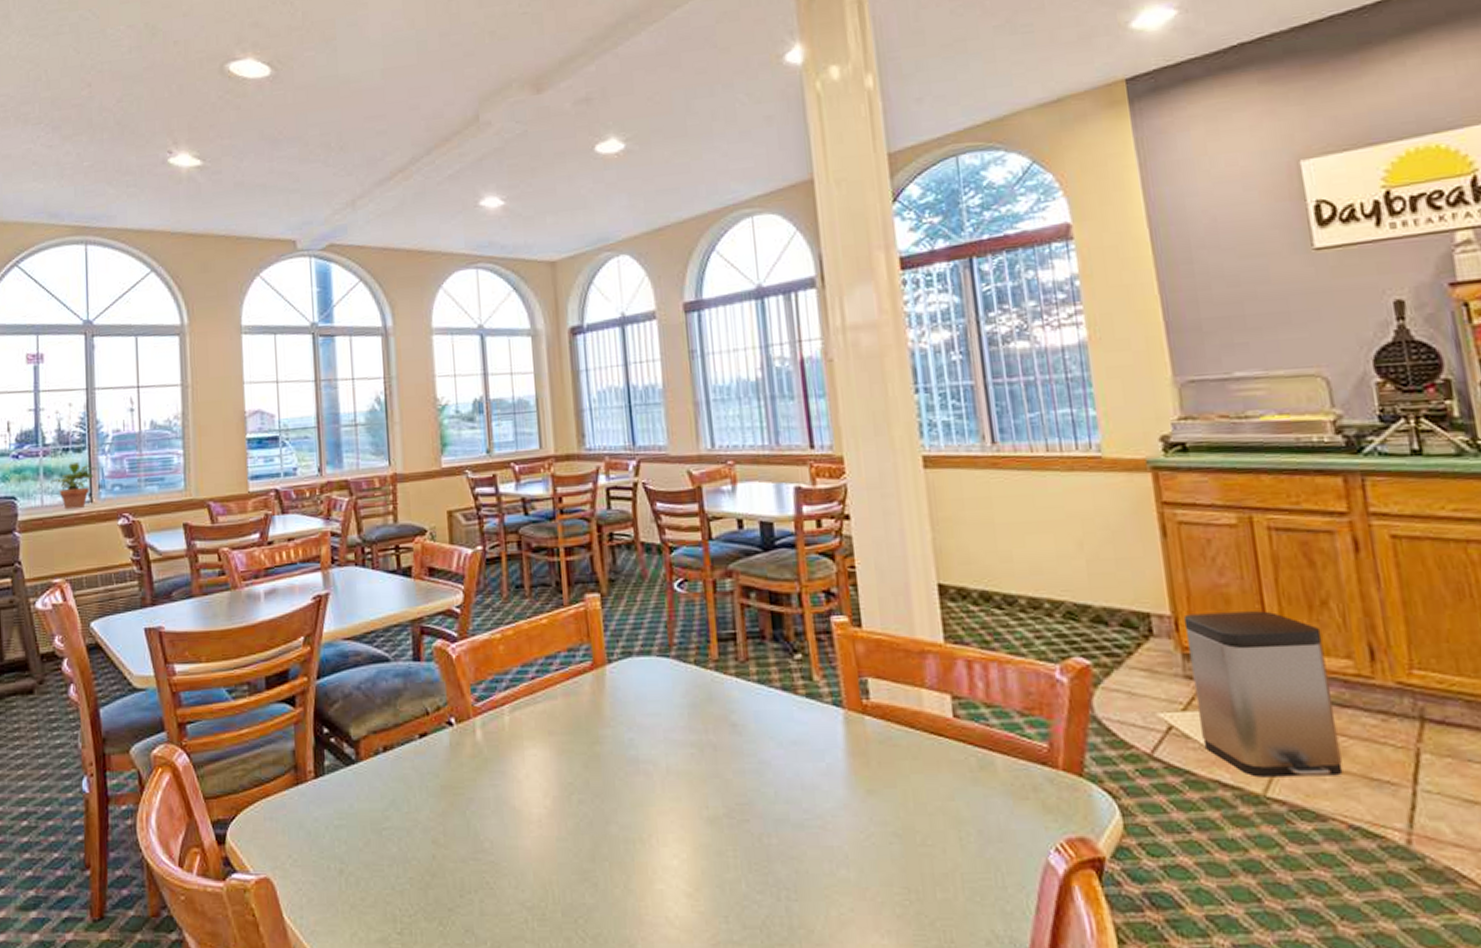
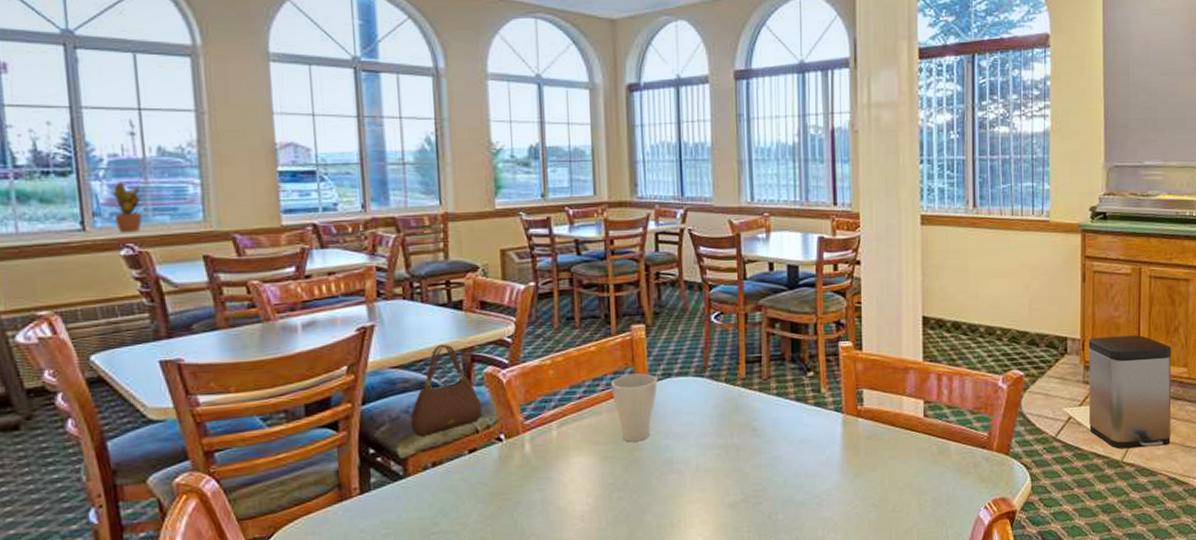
potted plant: present [51,462,97,510] -> none [27,187,89,238]
potted plant: none [110,455,141,504] -> present [106,182,148,233]
handbag: none [362,614,431,716] -> present [410,344,481,436]
cup: none [565,651,618,734] -> present [610,373,658,442]

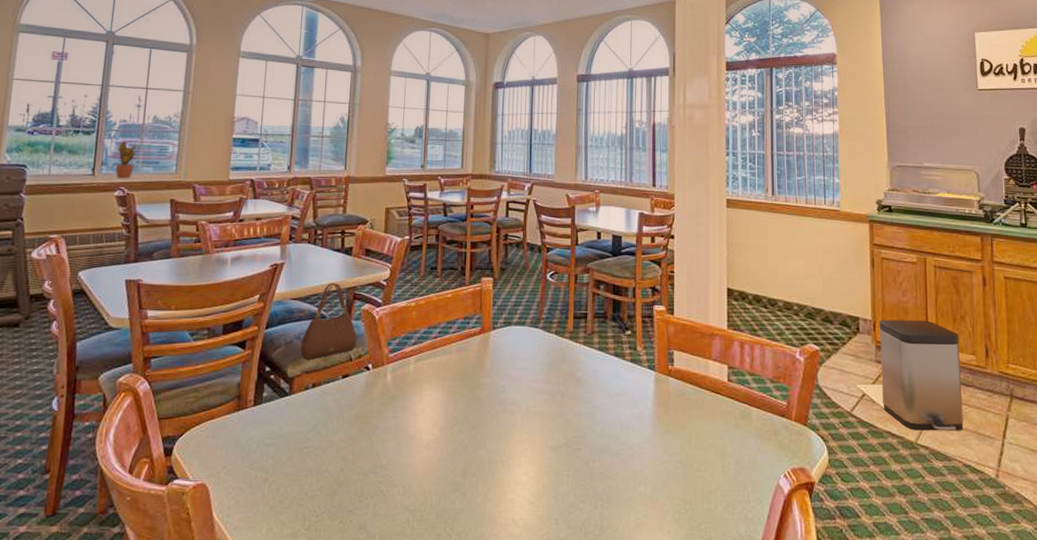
cup: present [610,373,658,442] -> none [461,320,500,381]

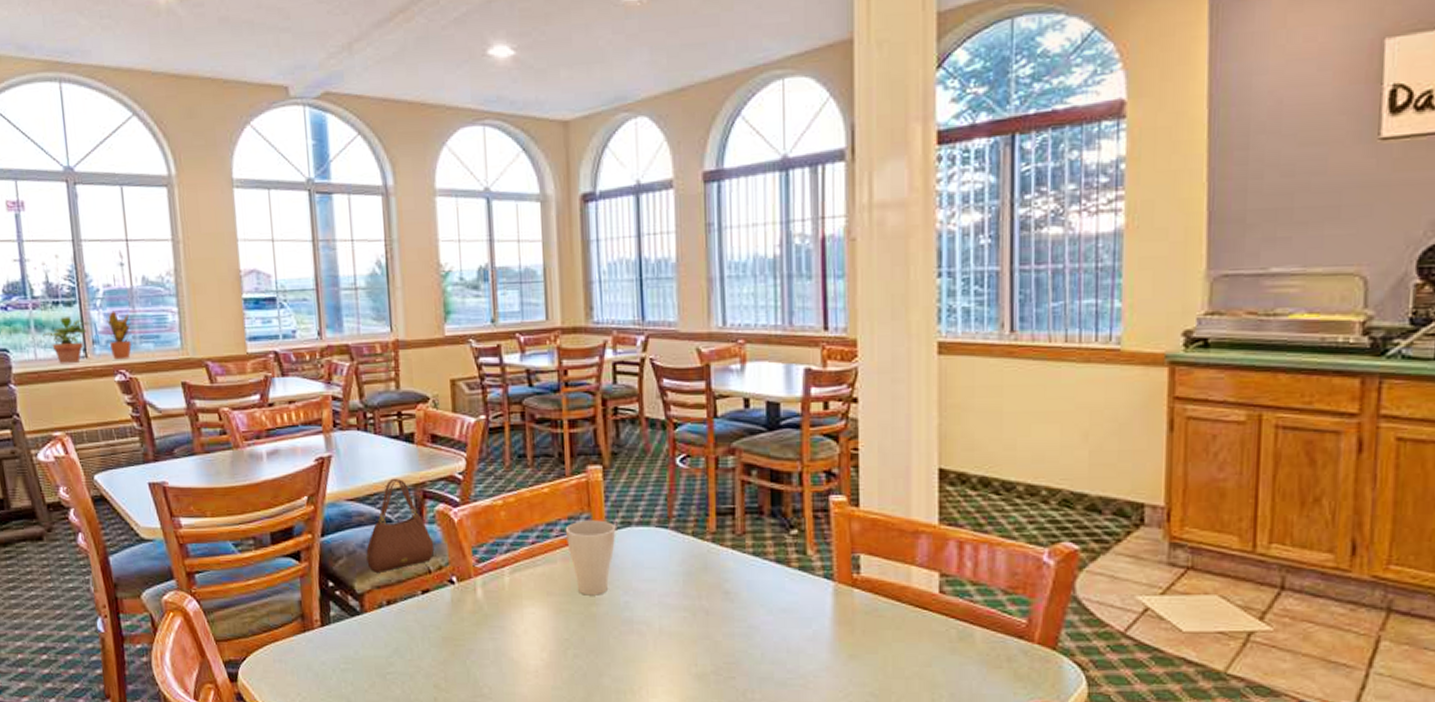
potted plant: none [59,143,102,180] -> present [42,317,89,365]
cup: none [461,320,500,381] -> present [565,520,616,596]
pedal bin: present [879,319,963,431] -> none [1175,505,1309,658]

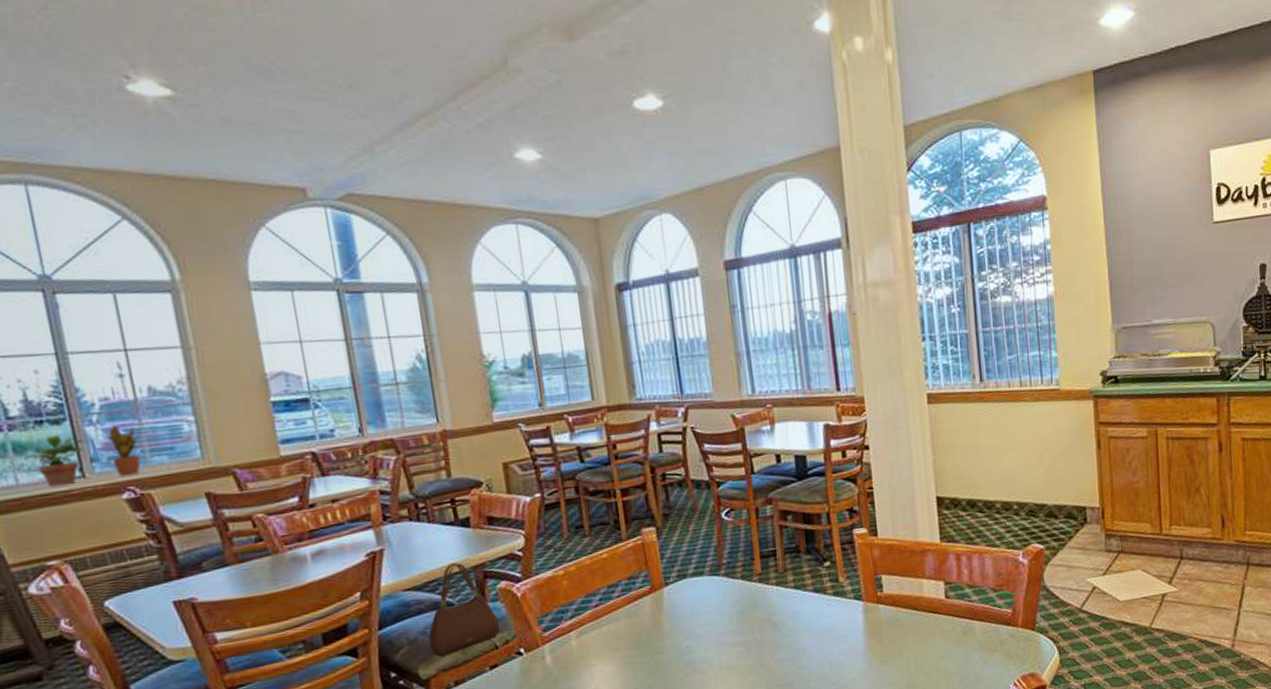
cup: present [565,520,616,596] -> none [626,576,674,646]

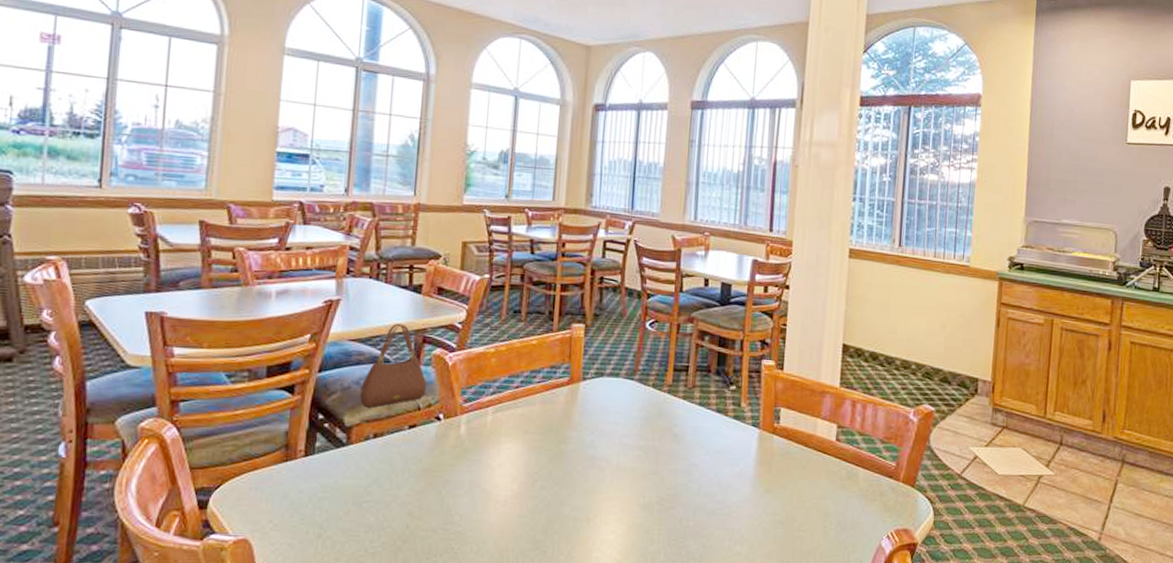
potted plant: present [24,435,85,488] -> none [55,147,110,193]
potted plant: present [101,425,144,477] -> none [125,147,159,194]

